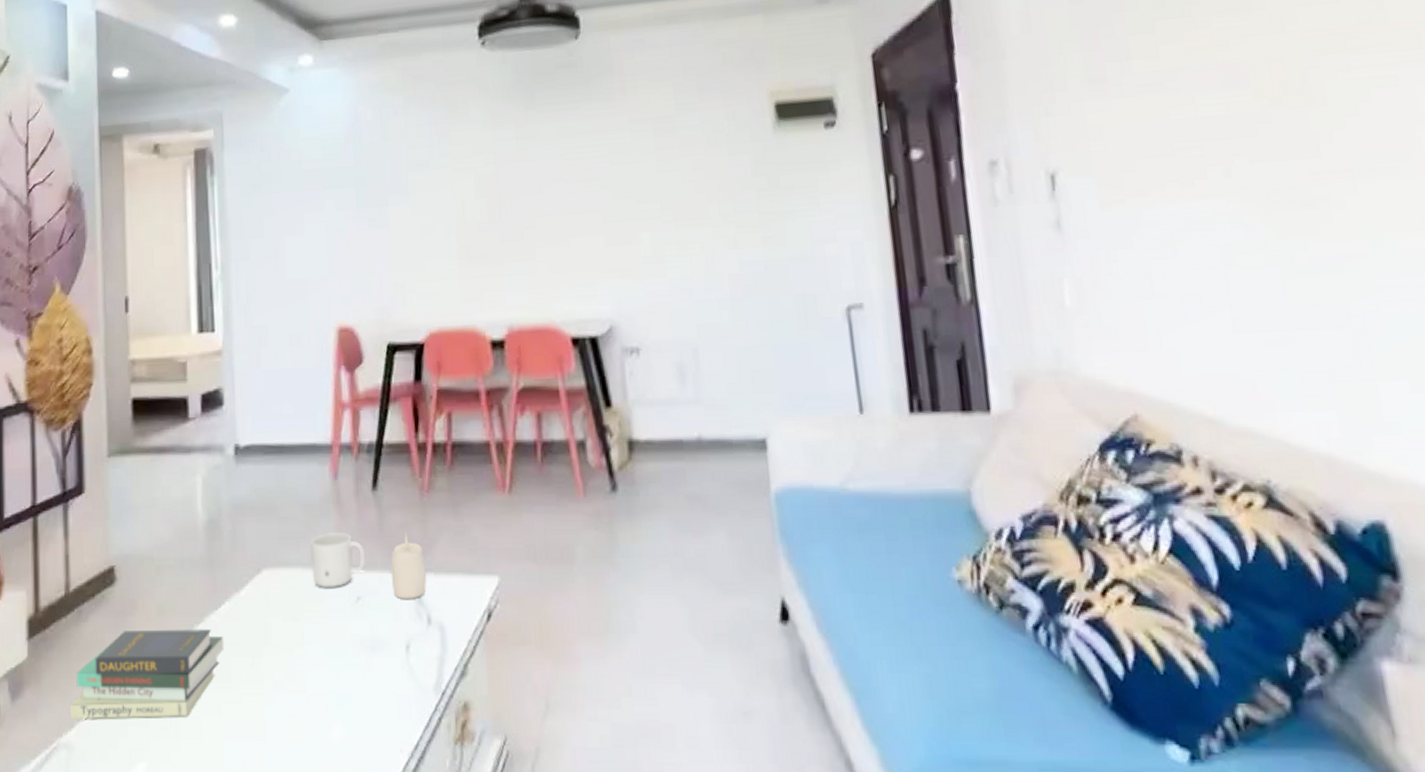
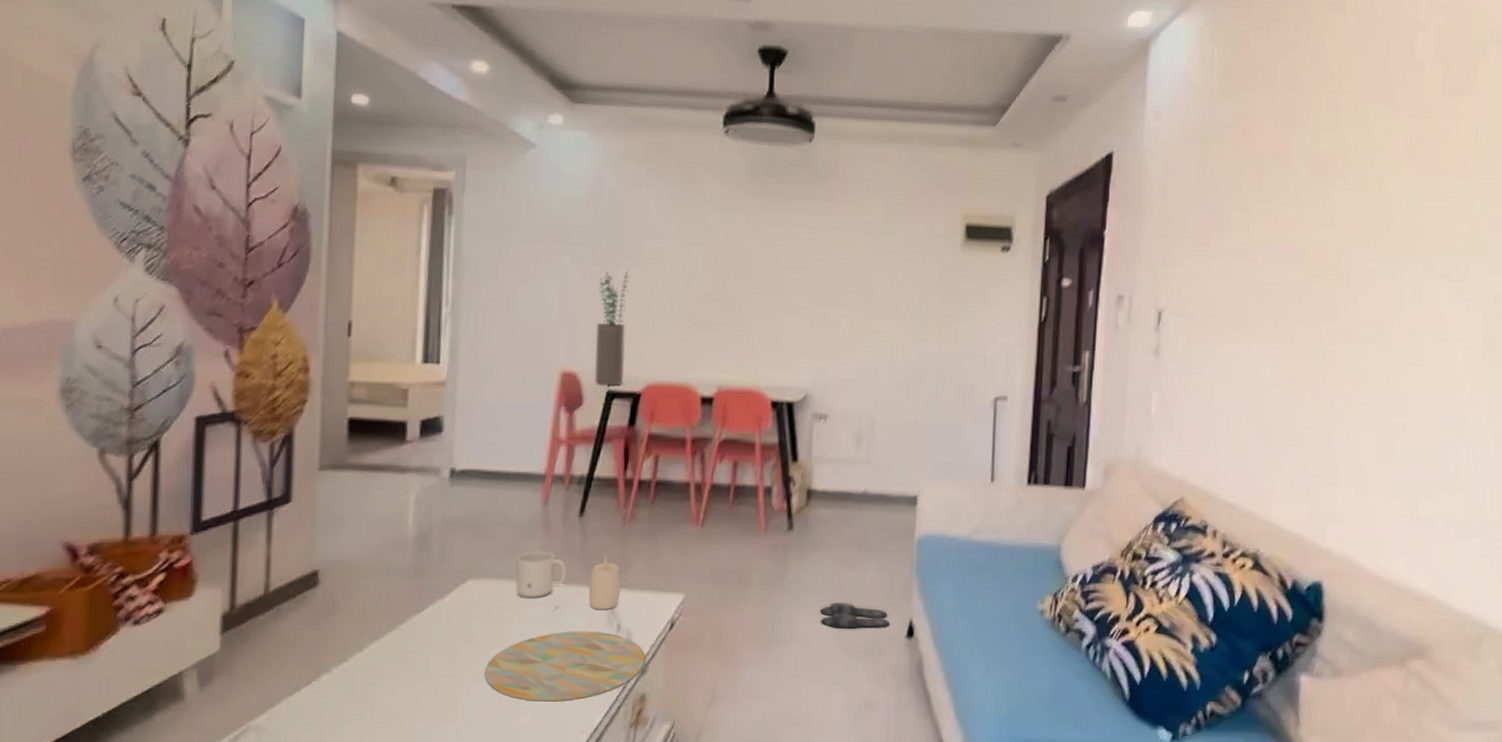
books: present [69,629,225,720] -> none [262,628,425,706]
decorative tray: none [289,626,464,712] -> present [484,631,646,702]
vase: none [366,210,403,340] -> present [594,272,629,387]
slippers: none [665,579,756,614] -> present [820,602,890,630]

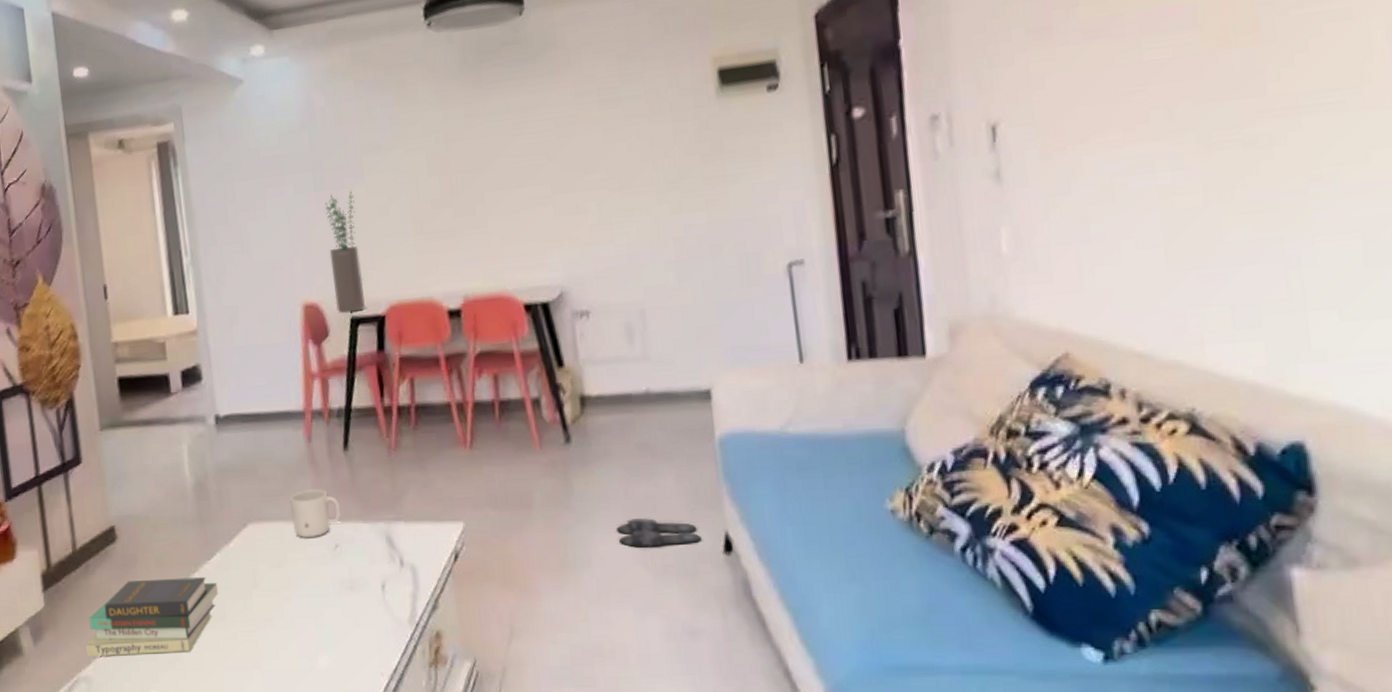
books: none [262,628,425,706] -> present [85,577,219,657]
decorative tray: present [484,631,646,702] -> none [277,568,435,643]
candle: present [588,553,621,611] -> none [364,486,398,546]

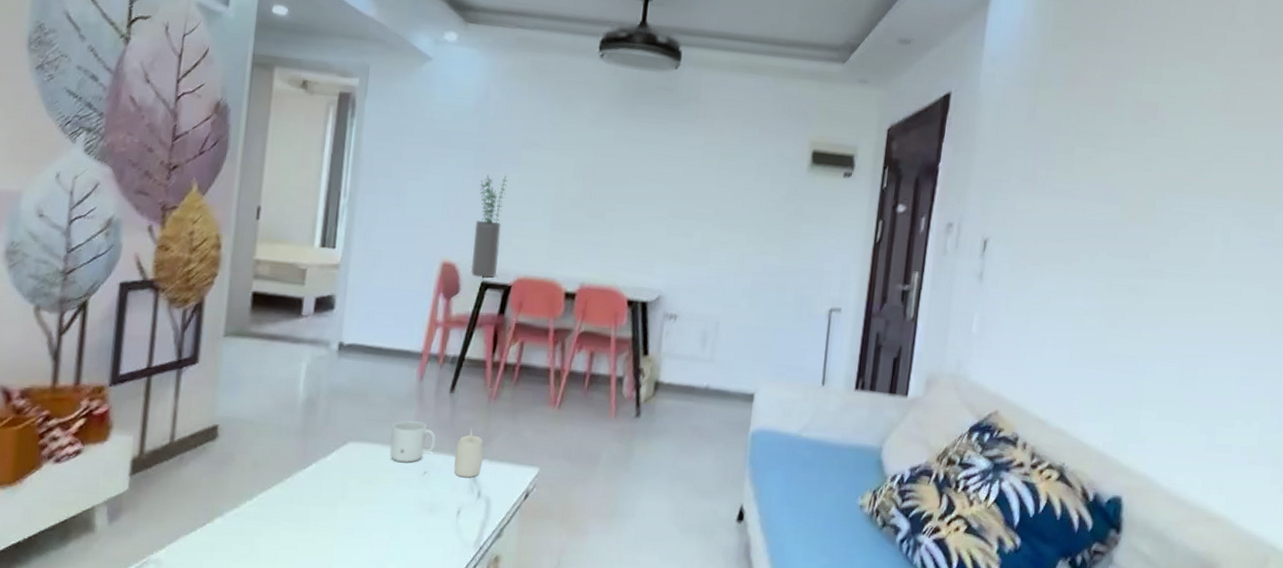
books: present [85,577,219,657] -> none [161,477,308,548]
candle: none [364,486,398,546] -> present [454,427,484,478]
slippers: present [617,518,702,549] -> none [660,485,723,511]

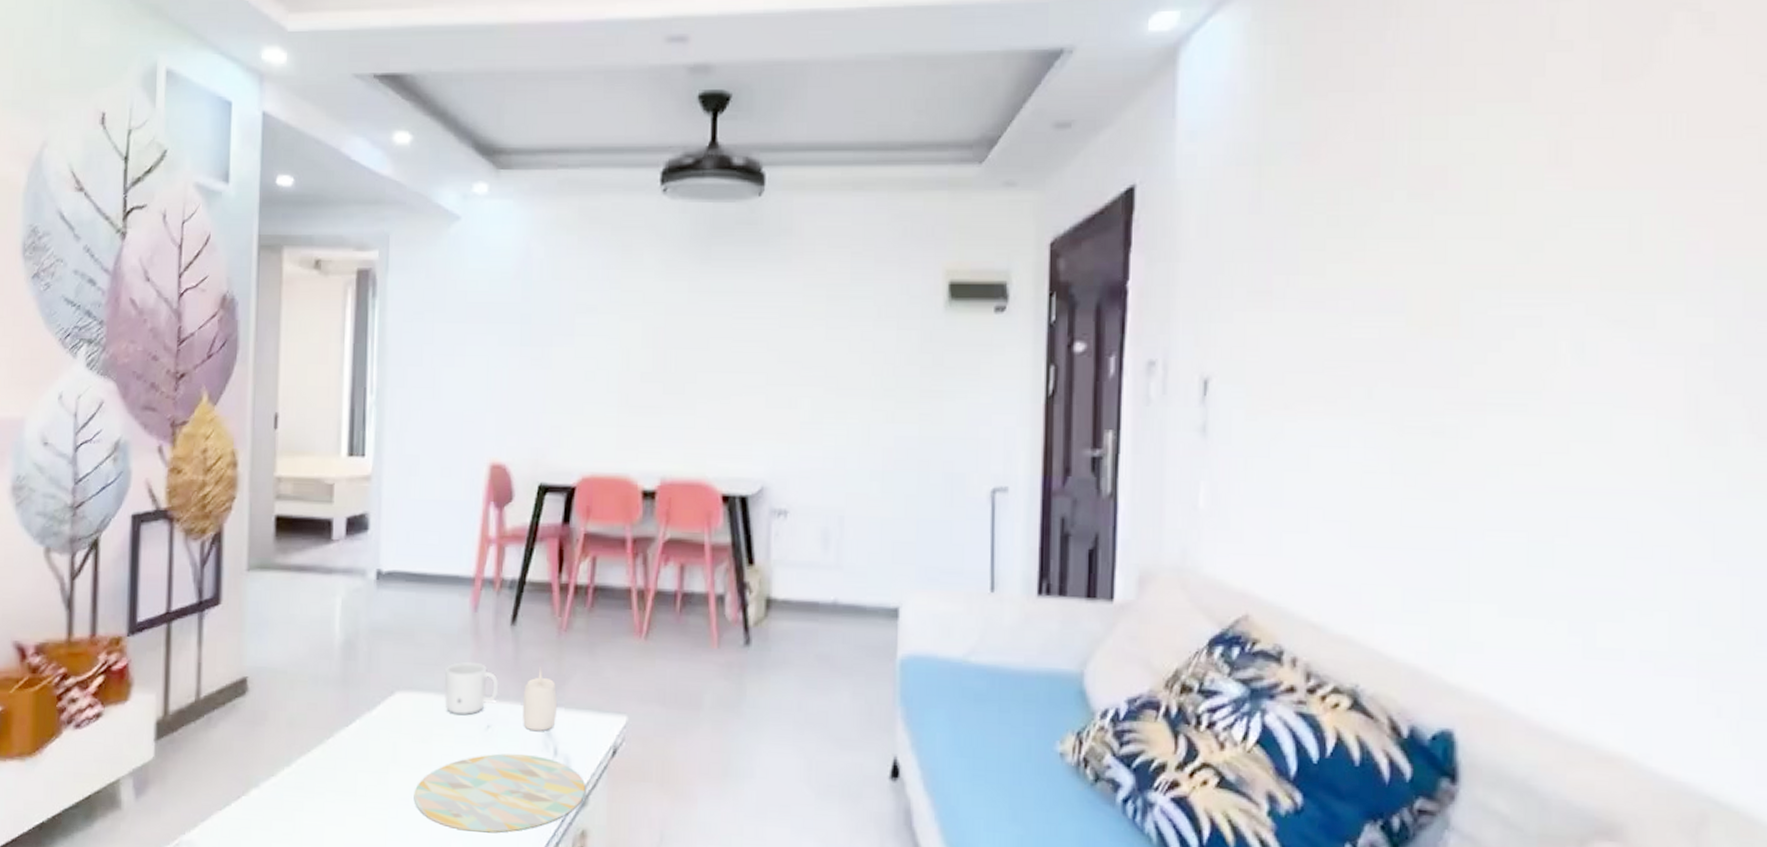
decorative tray: none [357,494,502,557] -> present [413,753,586,833]
vase: present [471,175,507,278] -> none [524,351,560,480]

